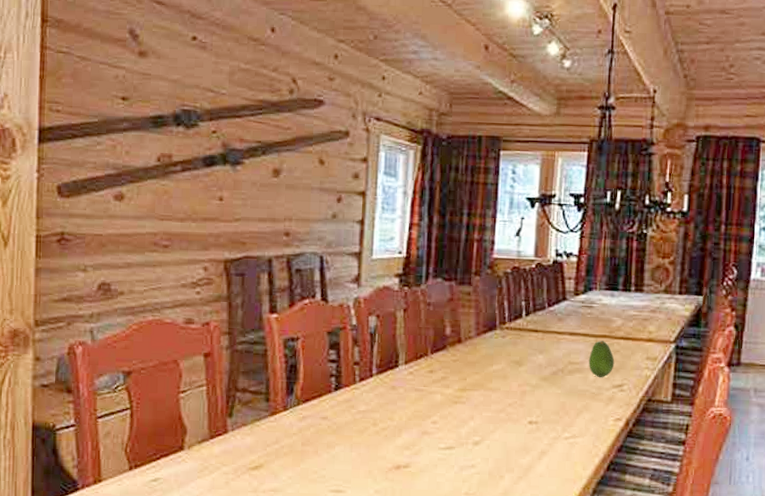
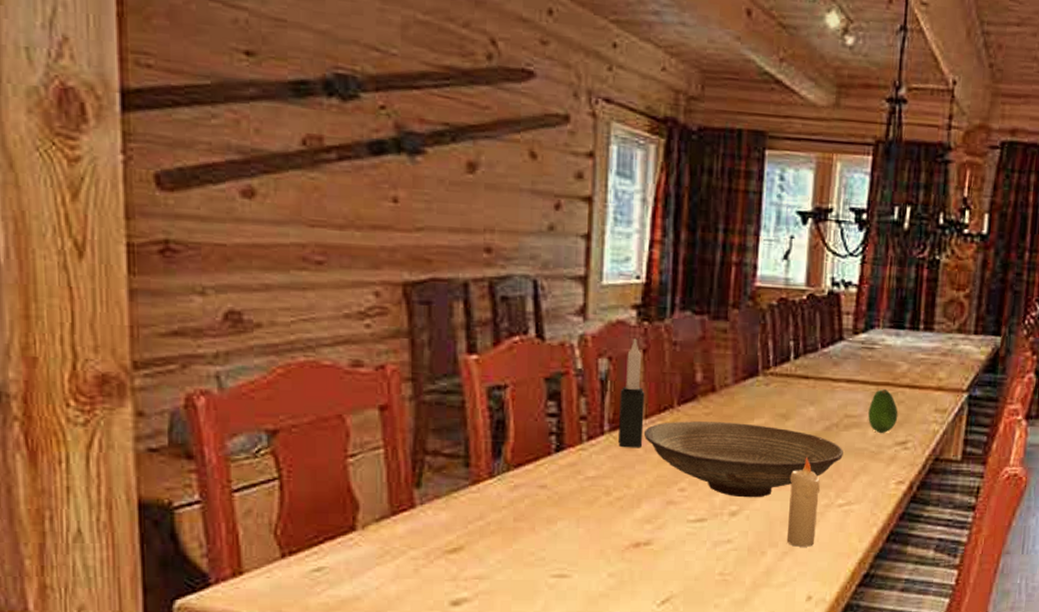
candle: none [384,300,405,387] -> present [618,338,645,447]
decorative bowl: none [403,366,568,431] -> present [643,421,843,498]
candle: none [521,397,549,473] -> present [786,457,820,547]

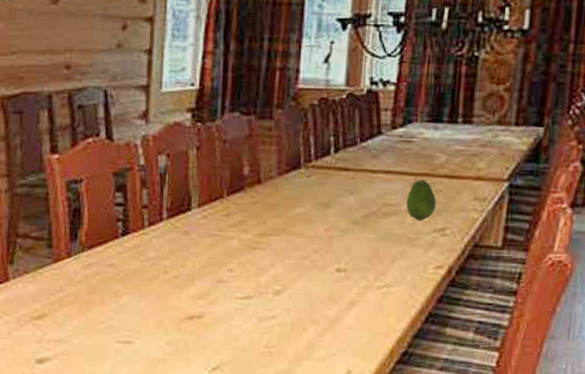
candle: present [618,338,645,447] -> none [175,138,198,232]
decorative bowl: present [643,421,843,498] -> none [197,209,382,279]
candle: present [786,457,820,547] -> none [327,242,359,325]

